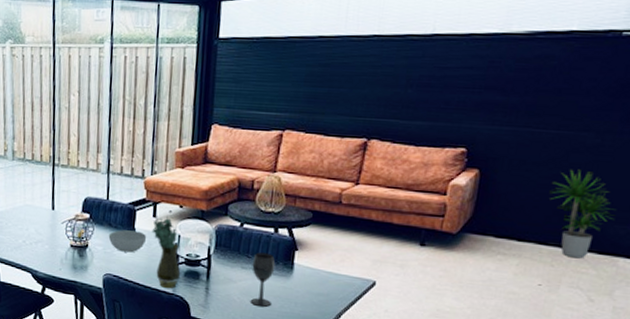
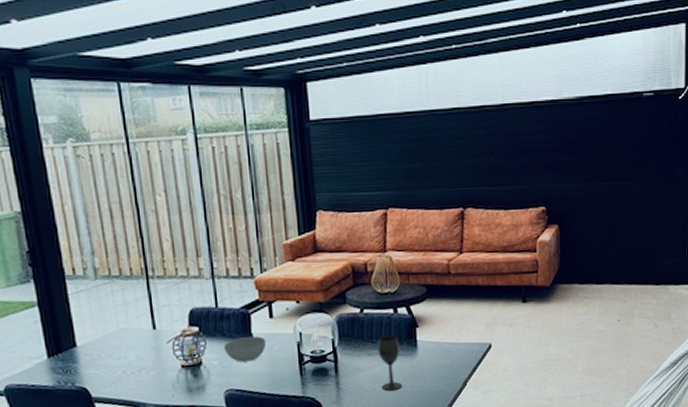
vase: present [152,216,181,288] -> none [270,315,308,392]
potted plant: present [550,169,614,259] -> none [614,214,661,292]

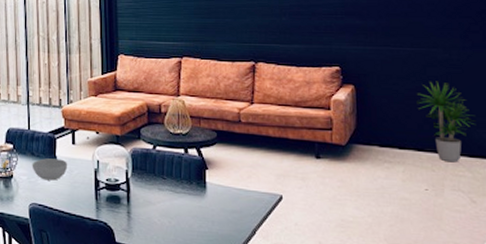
wine glass: present [378,335,402,391] -> none [168,173,190,227]
potted plant: none [614,214,661,292] -> present [417,81,475,163]

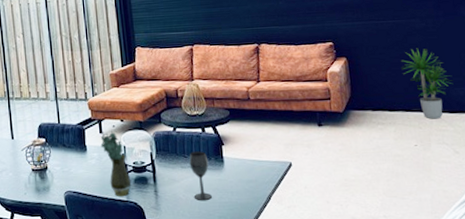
bowl: present [32,158,68,181] -> none [64,148,98,169]
vase: none [72,143,103,214] -> present [100,131,132,196]
wine glass: none [168,173,190,227] -> present [189,151,212,200]

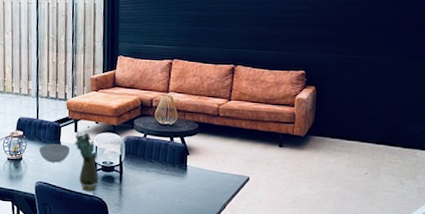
bowl: none [64,148,98,169] -> present [39,144,71,163]
wine glass: present [189,151,212,200] -> none [155,158,173,203]
potted plant: present [401,48,452,119] -> none [366,84,410,152]

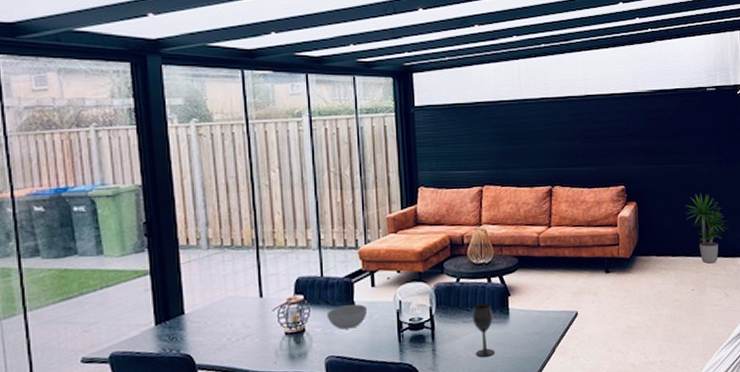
vase: present [74,131,99,191] -> none [372,284,406,359]
wine glass: none [155,158,173,203] -> present [472,303,494,357]
potted plant: none [366,84,410,152] -> present [686,193,728,264]

